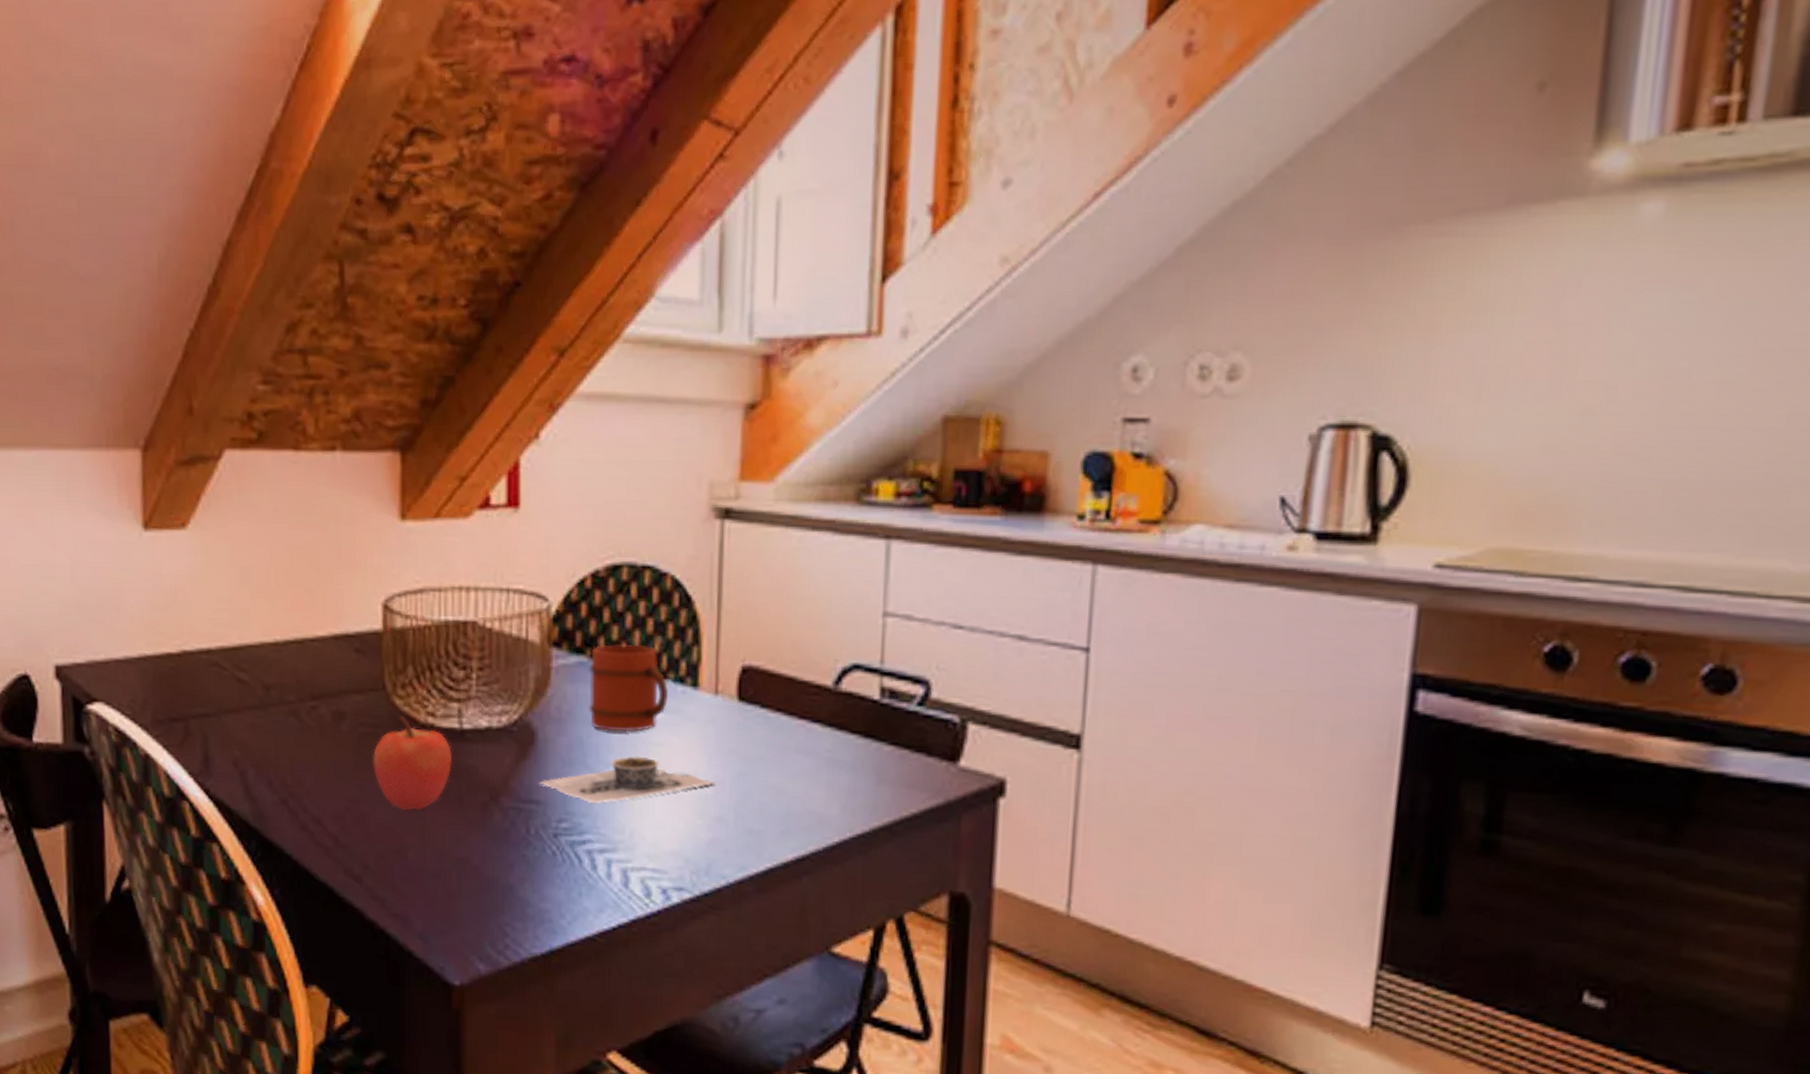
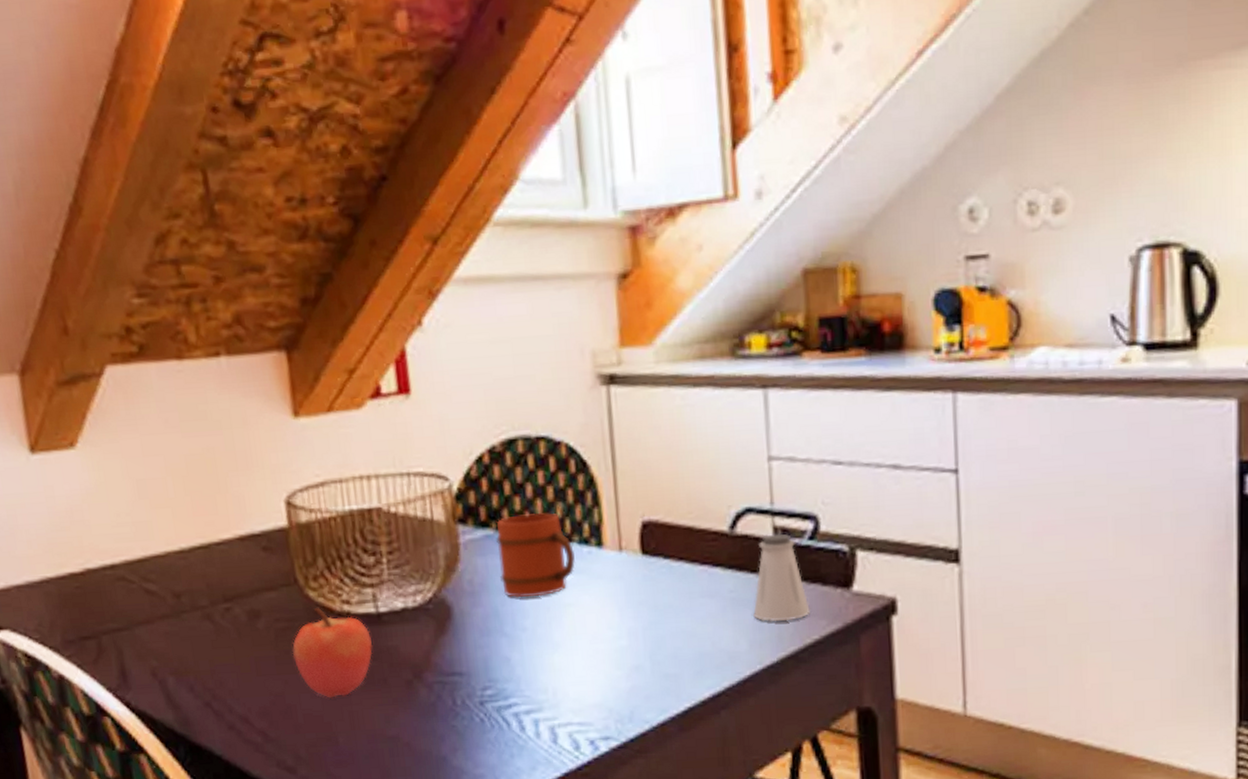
decorative bowl: present [539,756,715,803] -> none [459,618,629,668]
saltshaker: none [849,695,911,789] -> present [753,534,810,621]

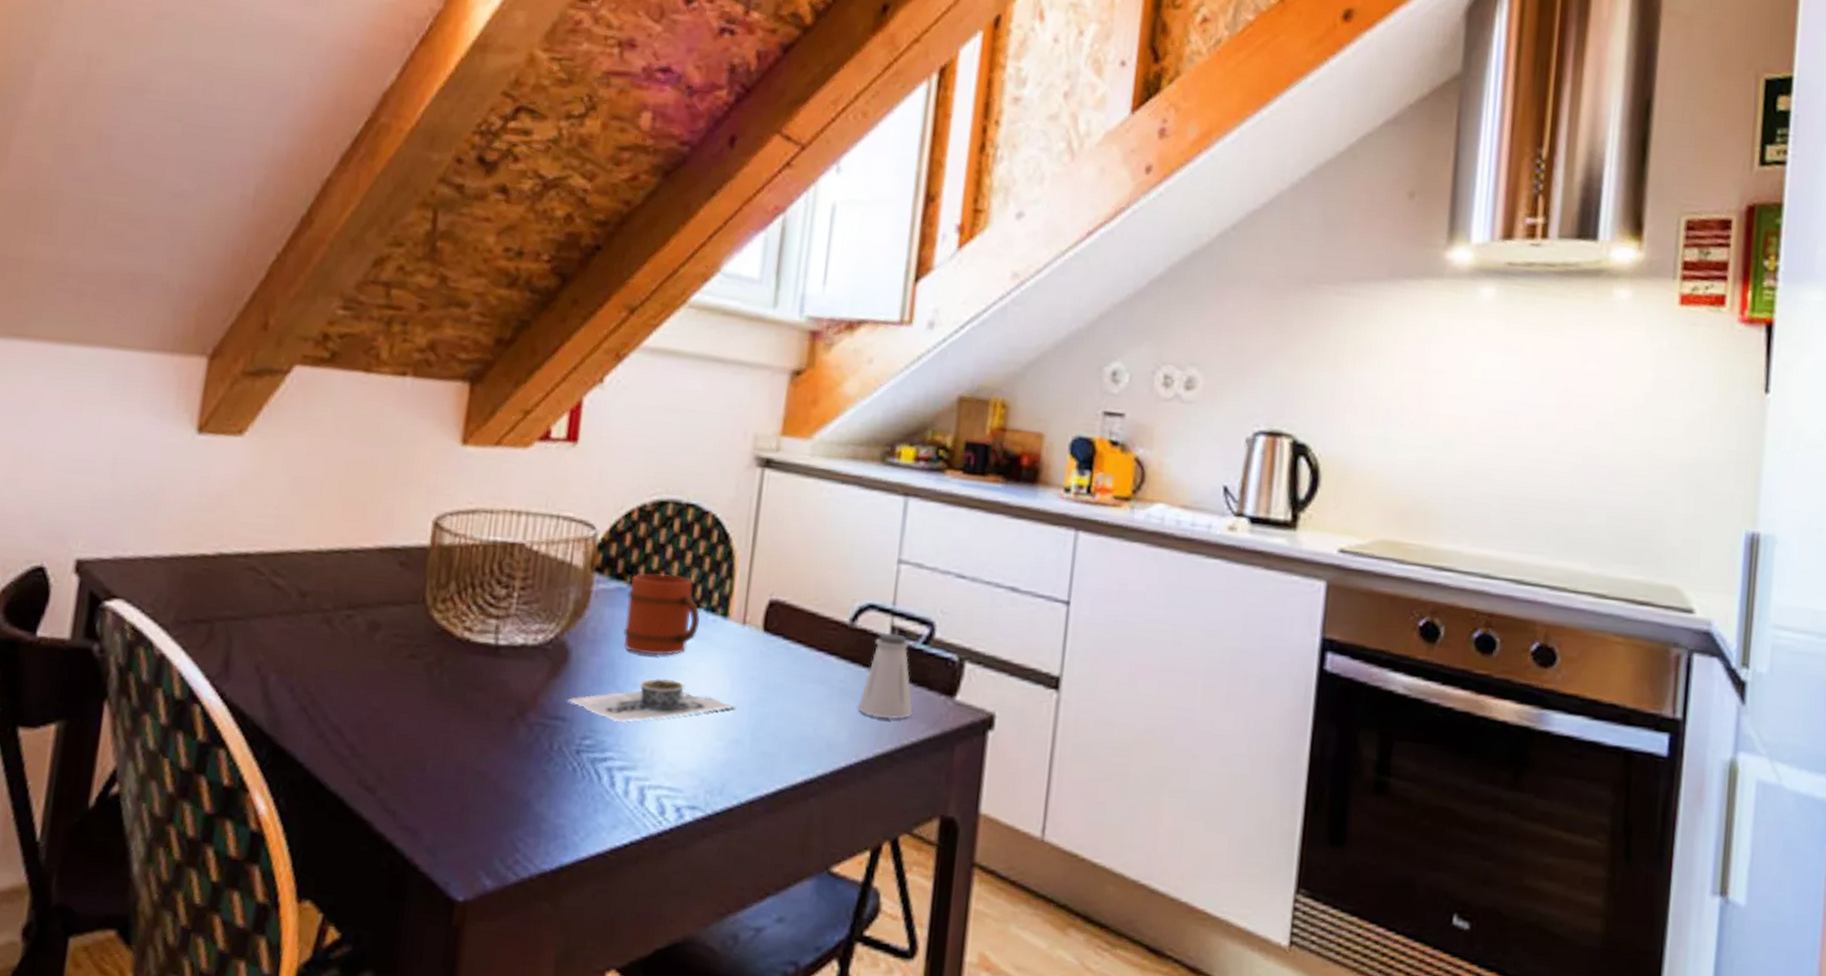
apple: present [292,608,373,698] -> none [401,630,485,723]
decorative bowl: none [459,618,629,668] -> present [567,678,736,722]

